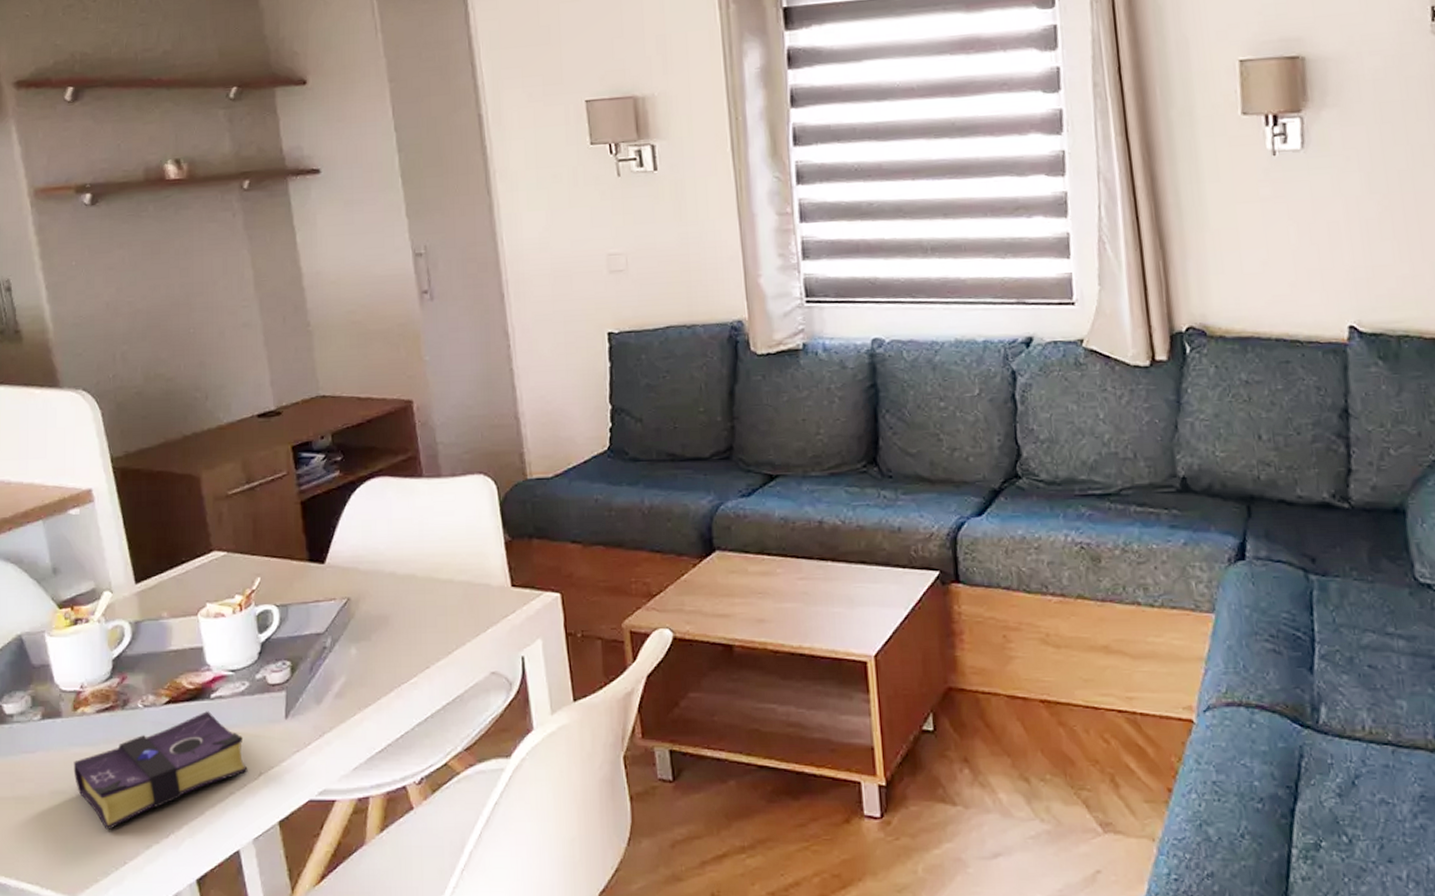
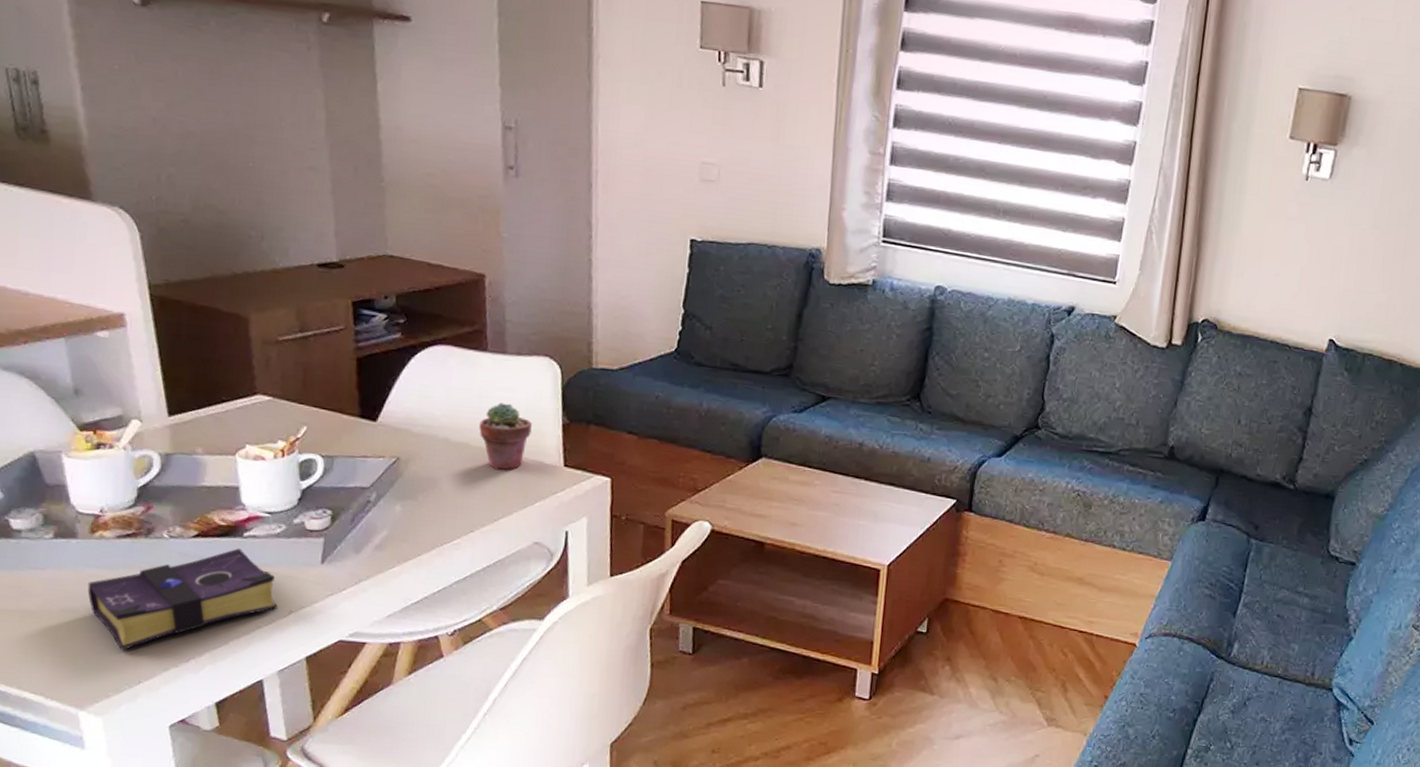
potted succulent: none [423,527,475,600] -> present [479,402,532,471]

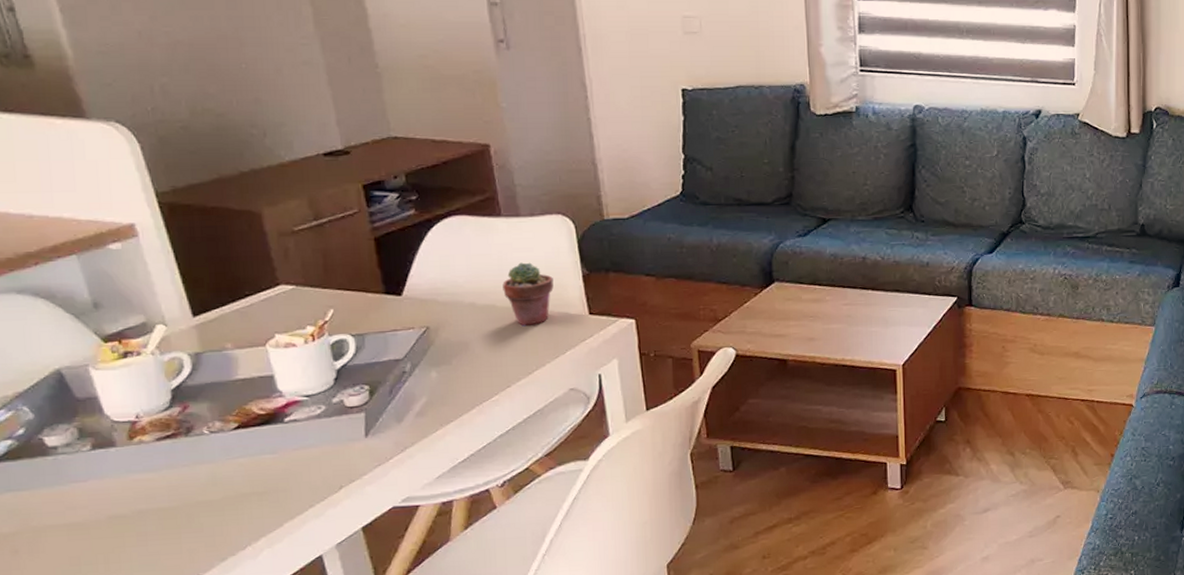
book: present [87,548,278,651] -> none [133,434,328,548]

